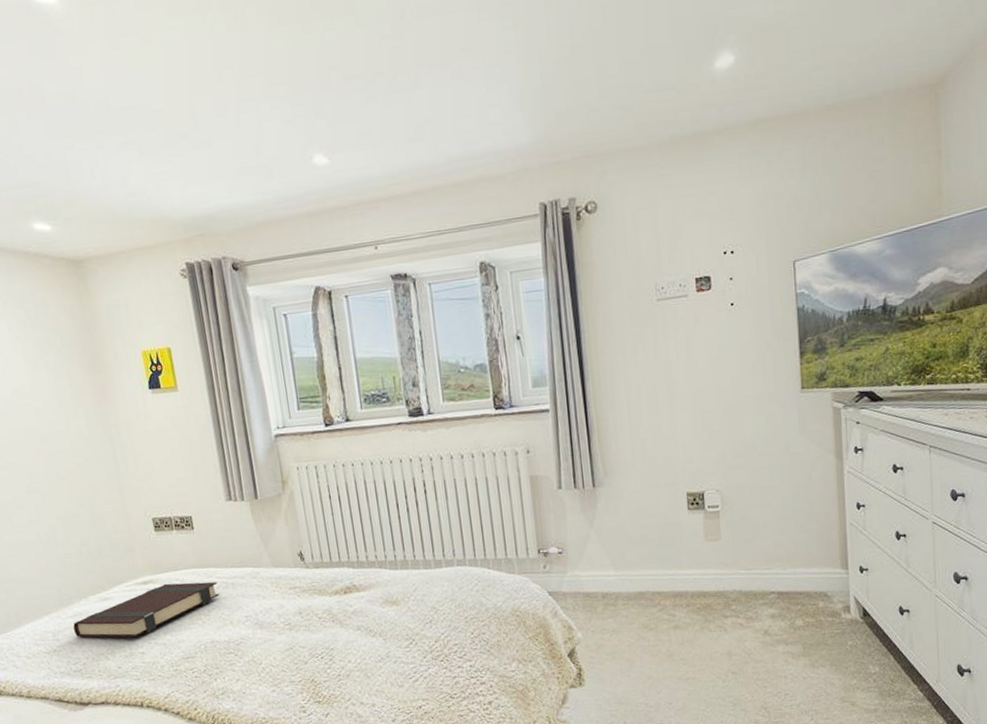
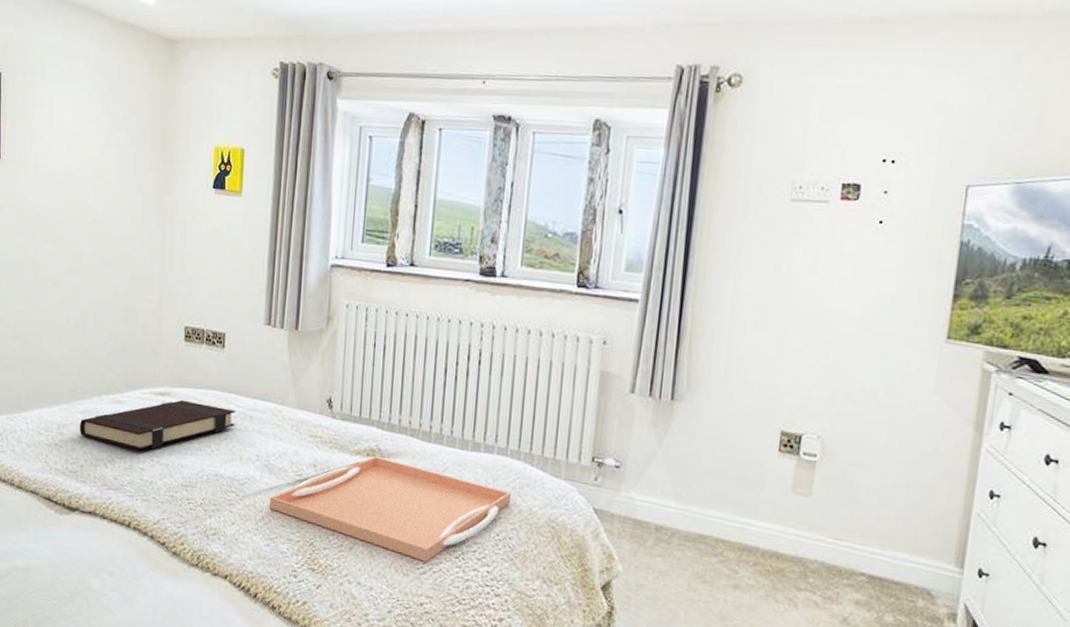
serving tray: none [266,592,478,671] -> present [270,456,512,562]

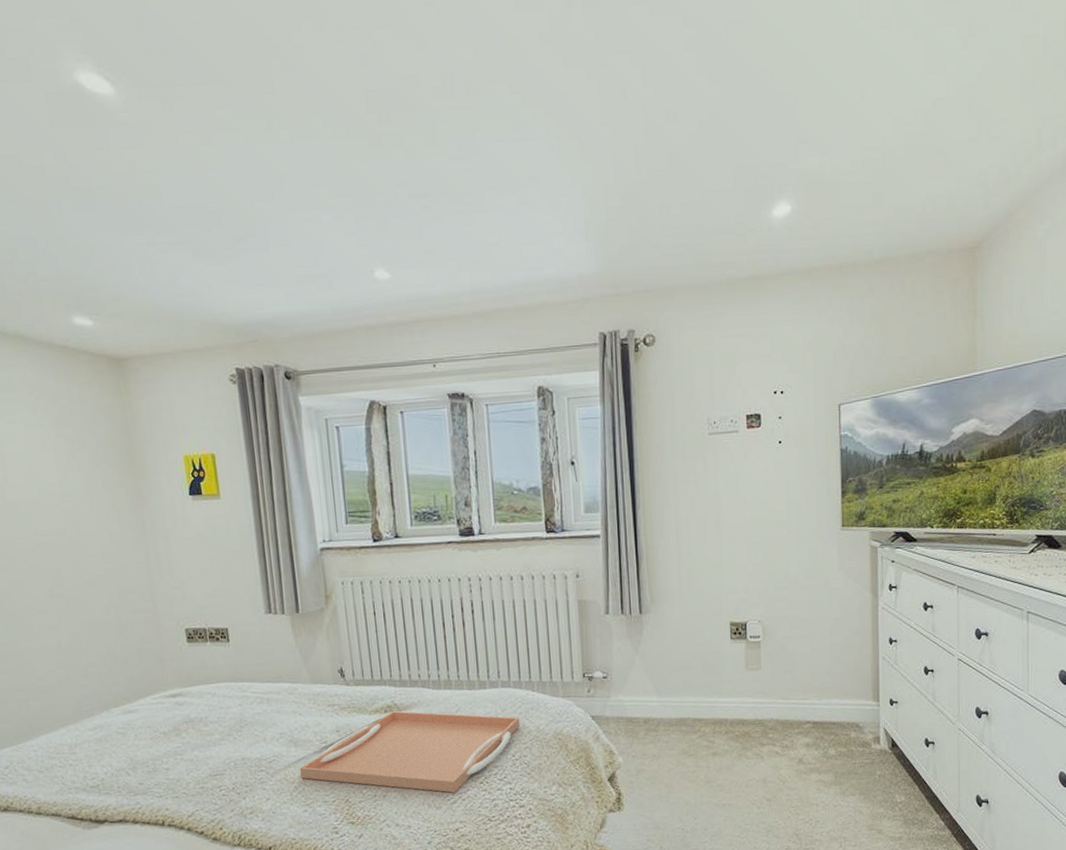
book: present [80,399,236,450] -> none [92,696,253,753]

